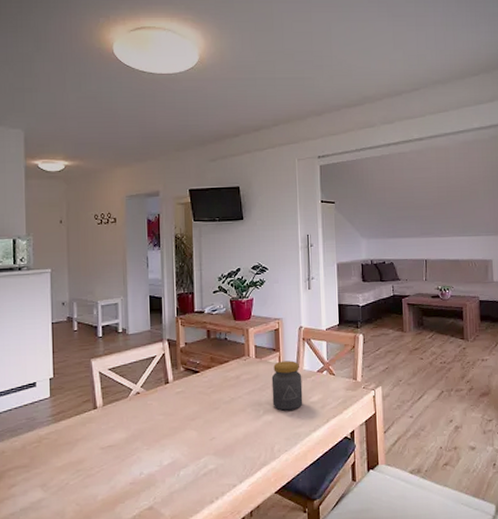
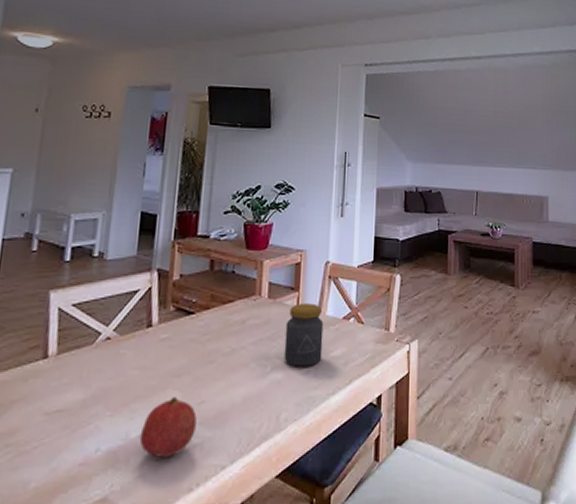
fruit: none [170,435,211,479] -> present [139,397,197,458]

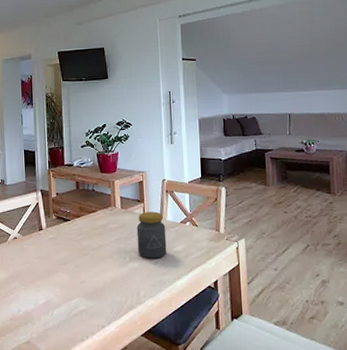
fruit: present [139,397,197,458] -> none [45,278,81,318]

